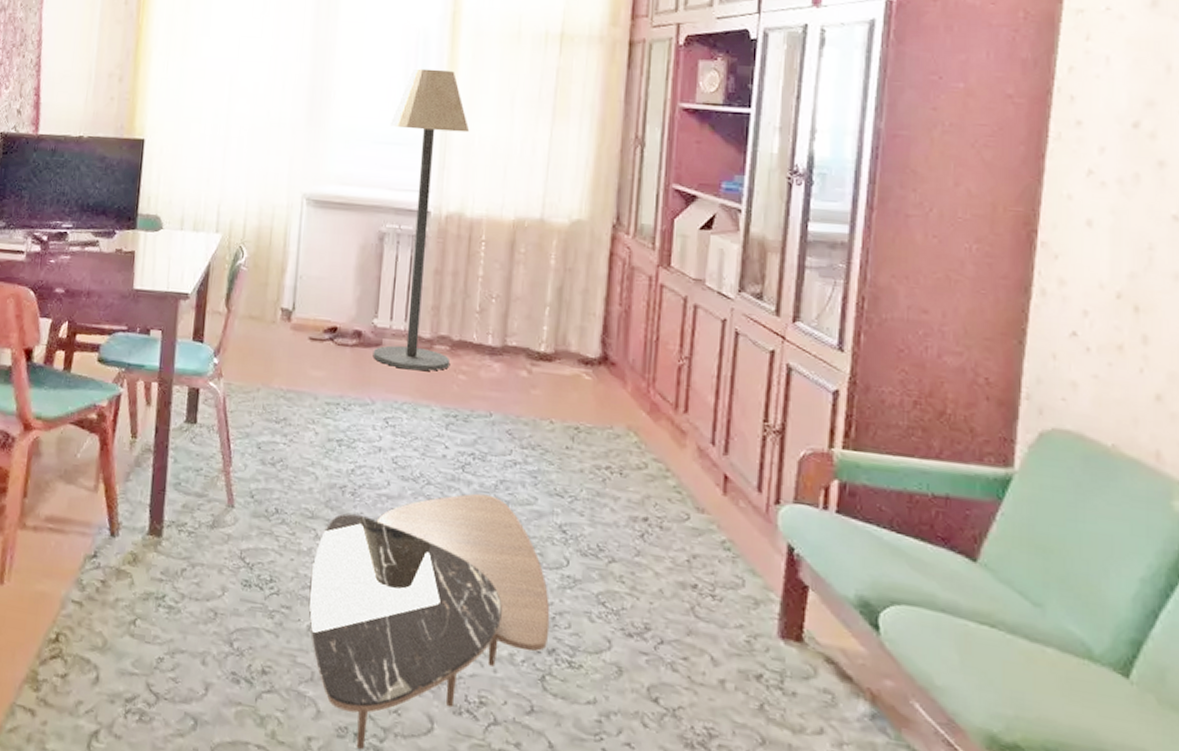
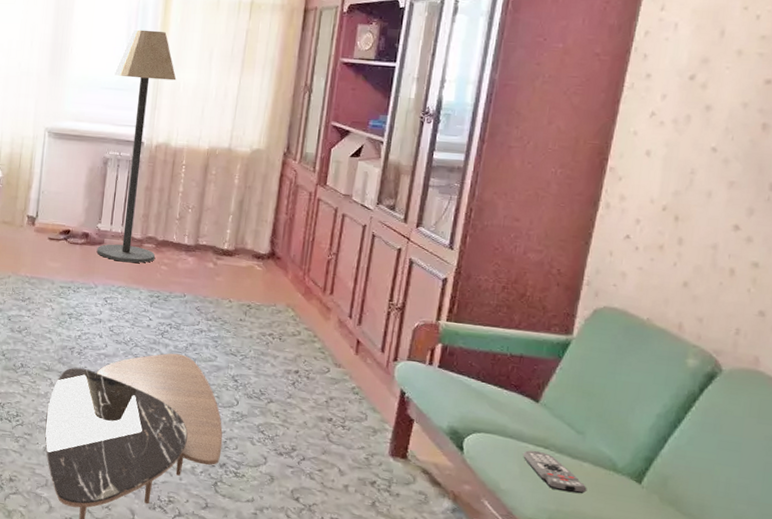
remote control: none [962,629,1055,693] -> present [523,450,587,494]

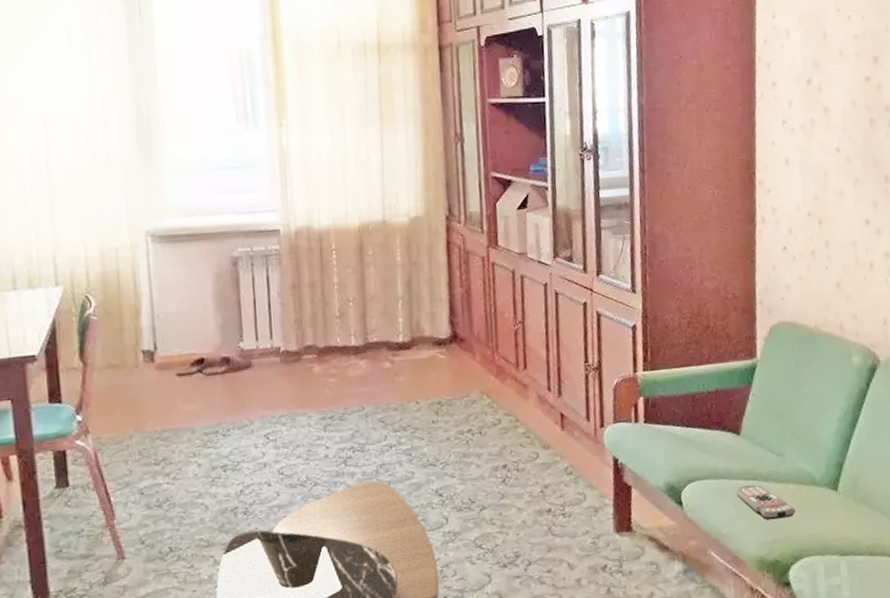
floor lamp: present [96,29,177,263] -> none [225,88,320,385]

